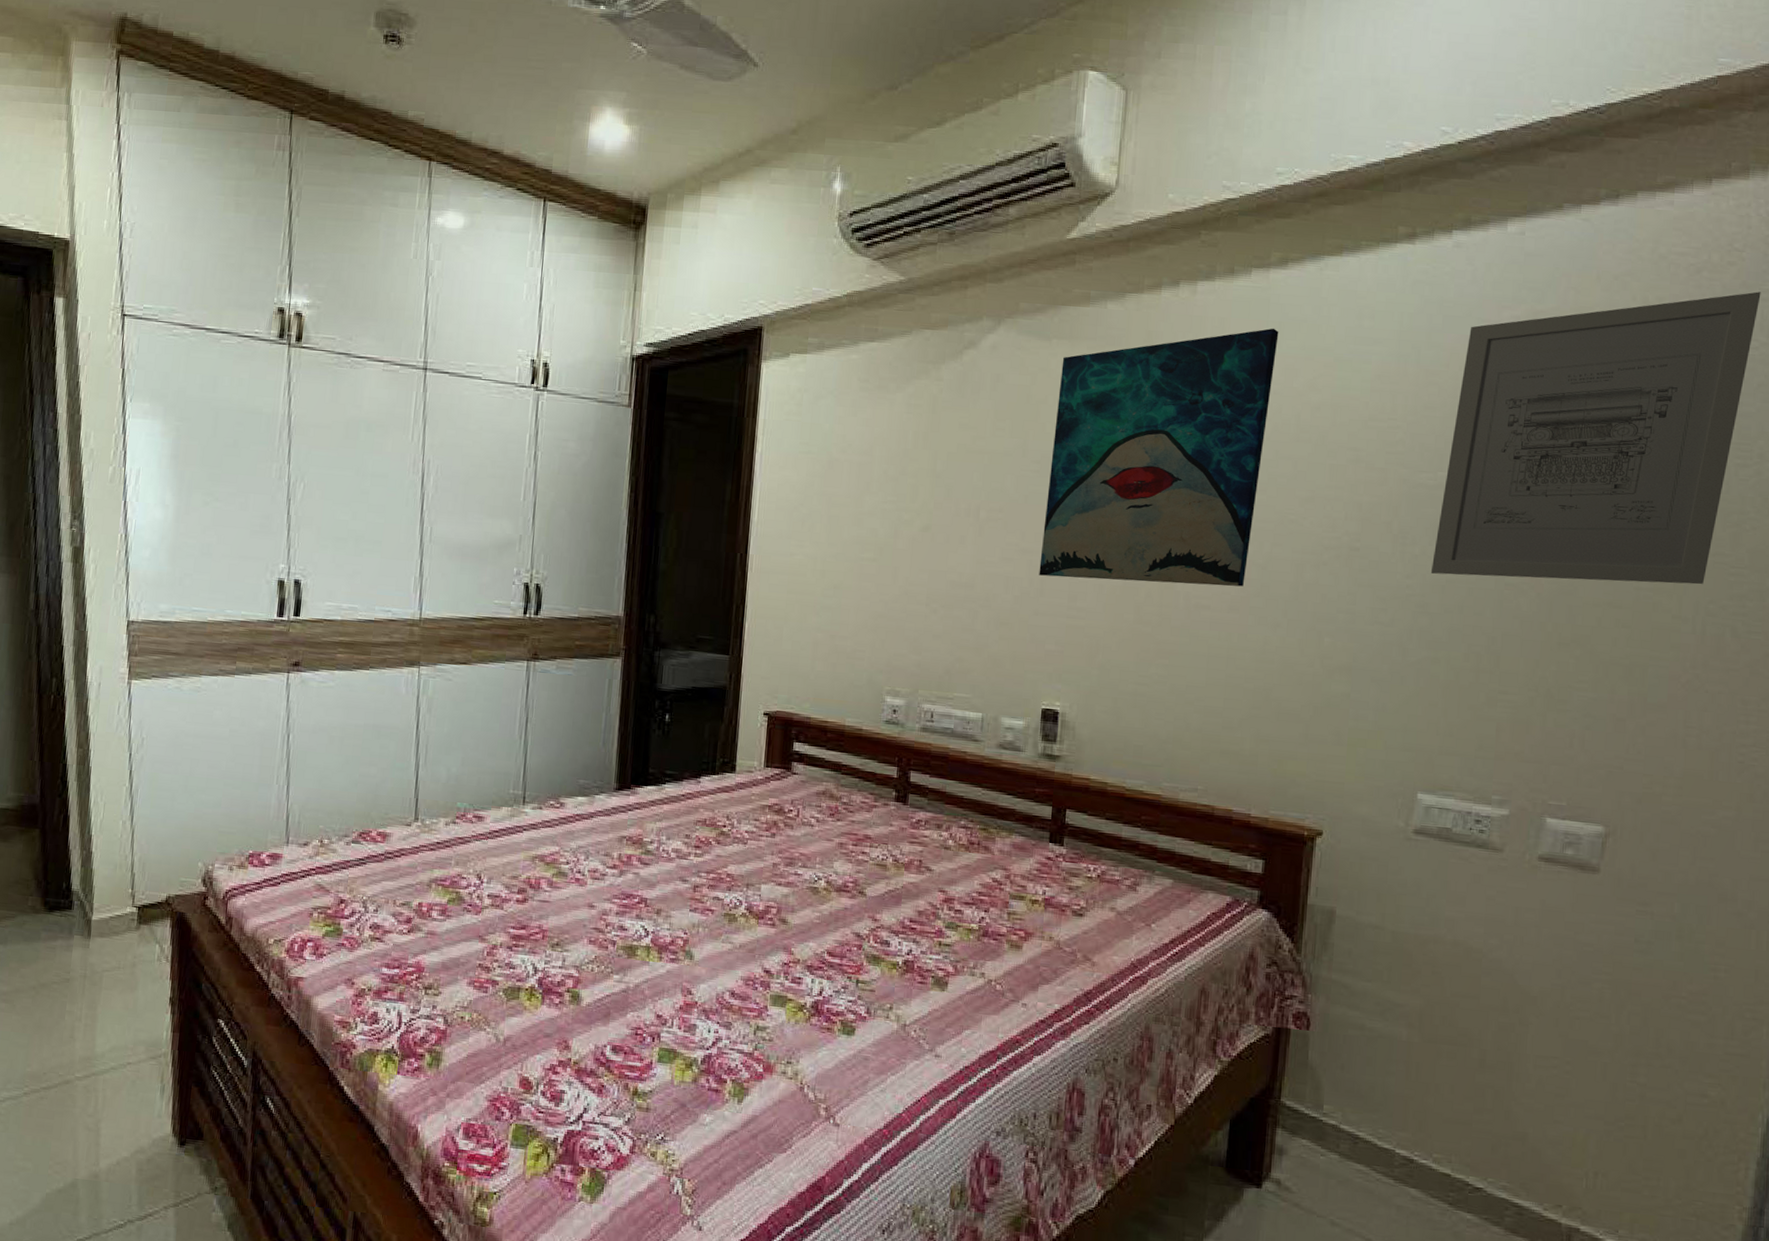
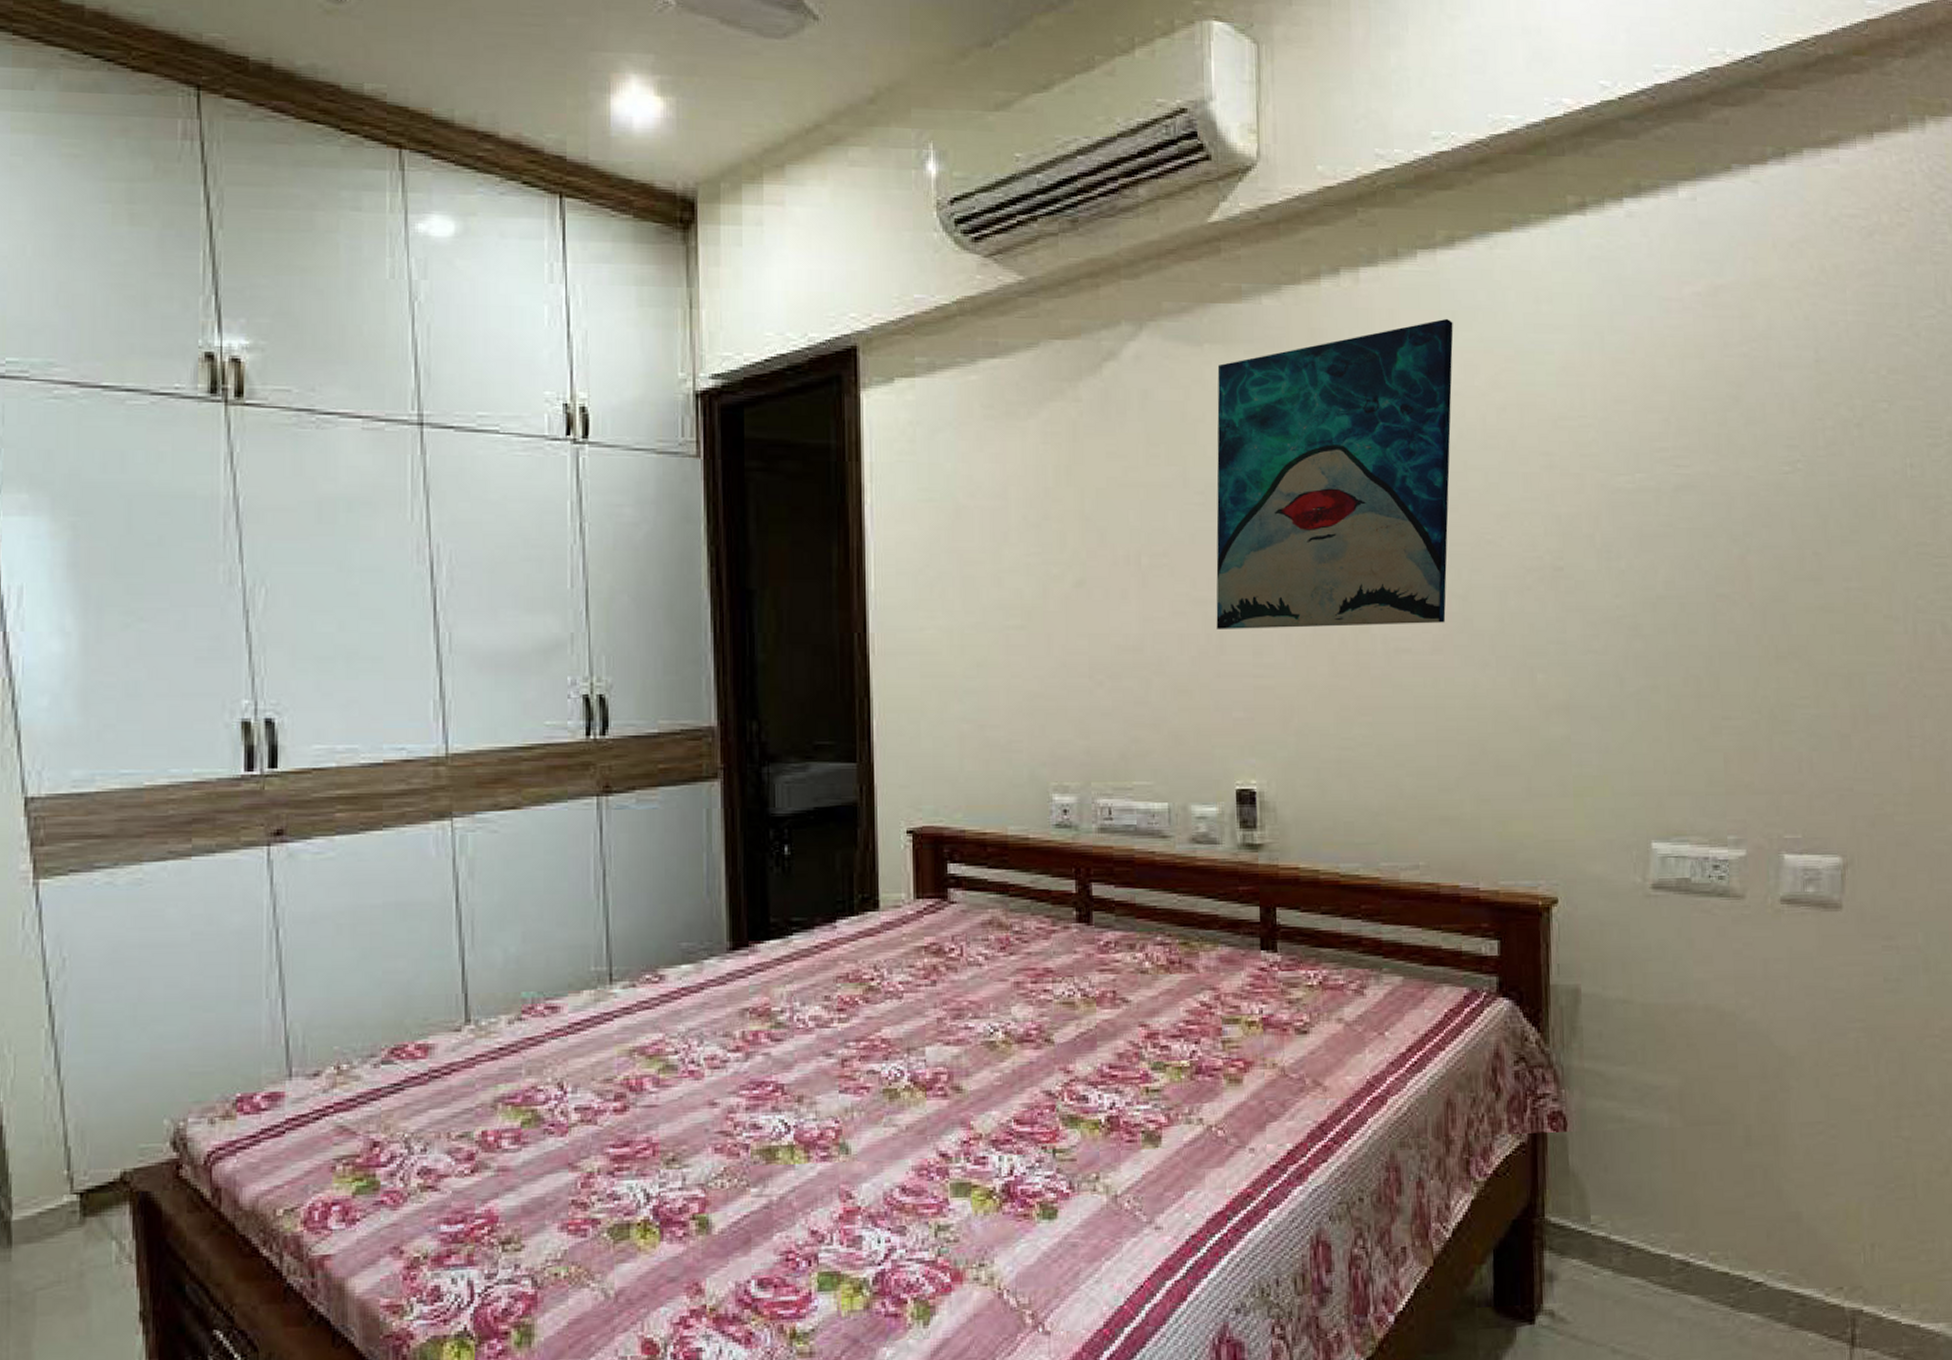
wall art: present [1430,291,1761,585] -> none [1639,254,1932,590]

